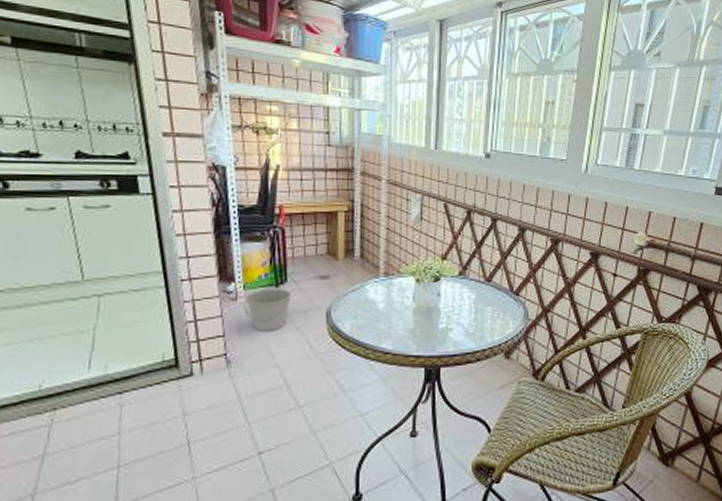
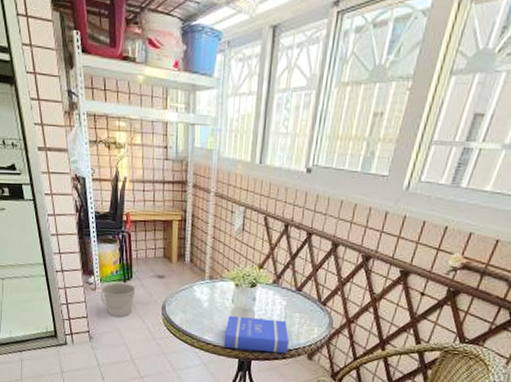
book: none [405,316,481,356] -> present [223,316,289,354]

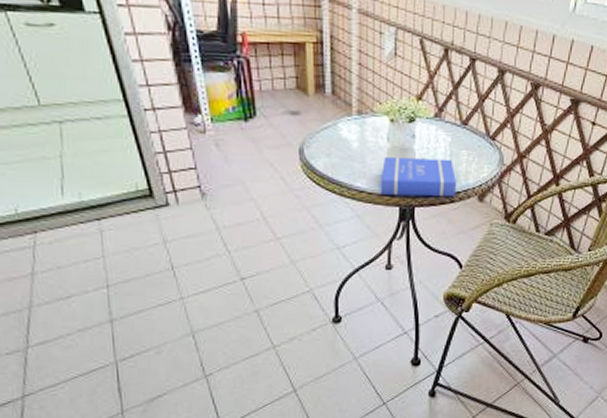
bucket: present [101,283,136,319] -> none [213,122,262,168]

